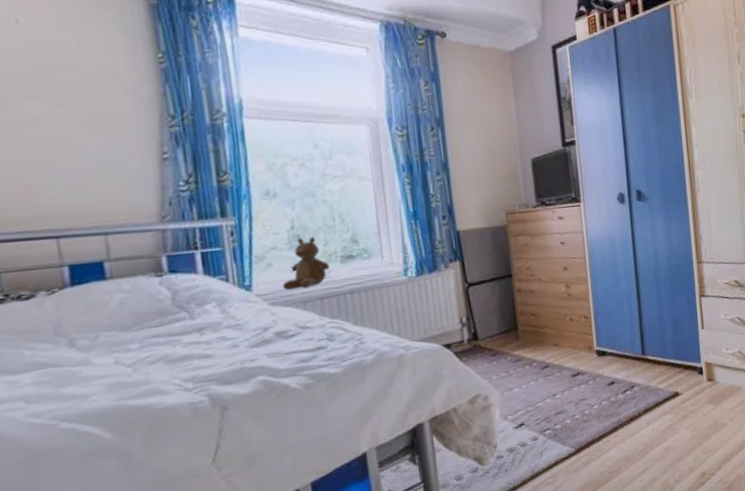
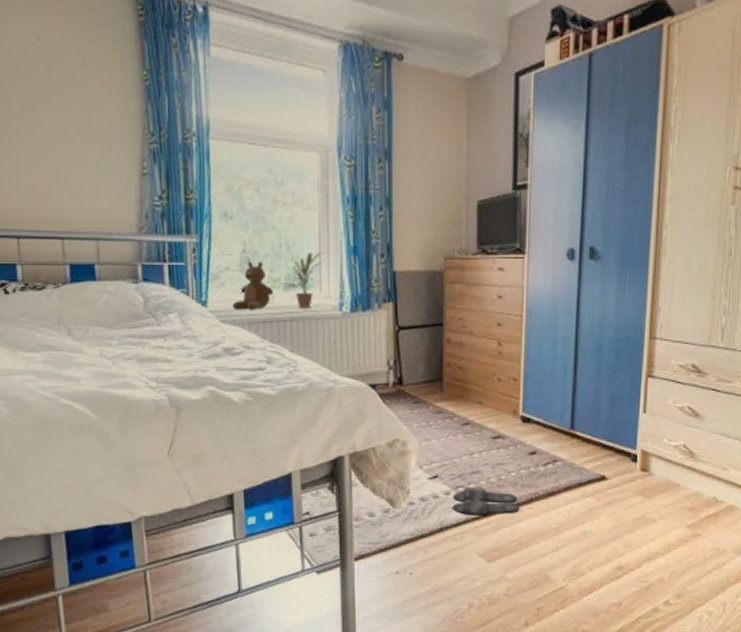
potted plant: none [348,220,382,278] -> present [291,251,322,308]
slippers: none [541,426,607,457] -> present [453,487,520,515]

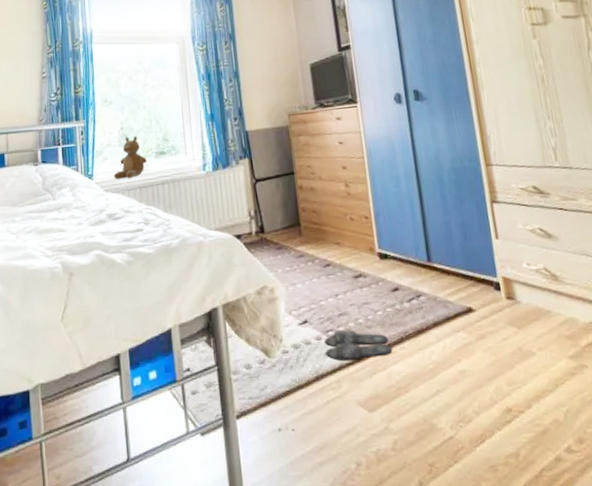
potted plant: present [291,251,322,308] -> none [161,121,186,172]

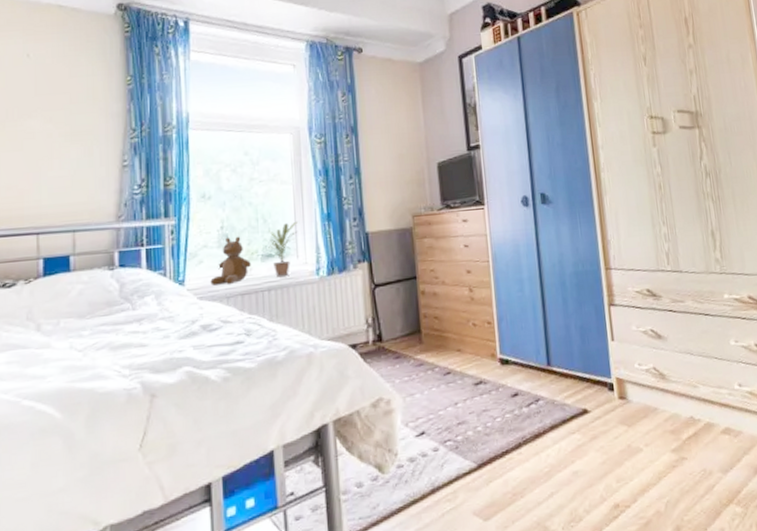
potted plant: none [161,121,186,172] -> present [268,221,298,276]
slippers: present [324,330,393,361] -> none [442,438,510,471]

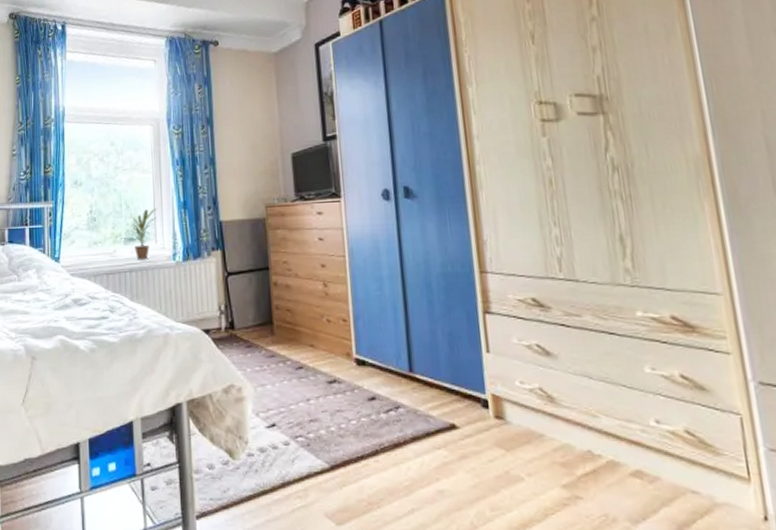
teddy bear: present [210,236,251,286] -> none [81,220,115,265]

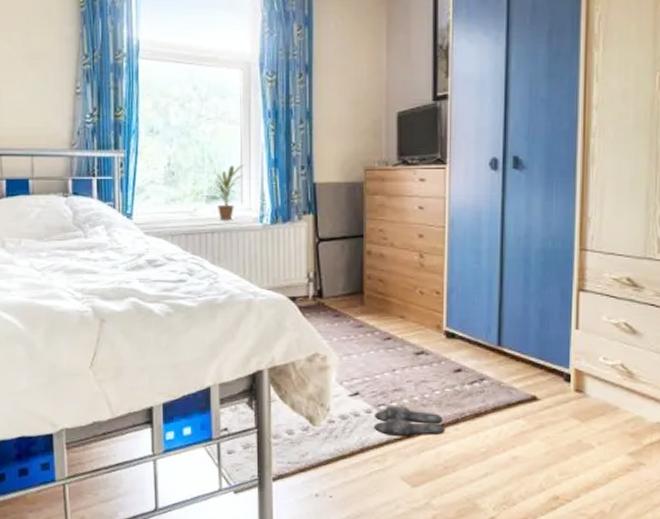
slippers: none [293,437,366,469] -> present [375,406,446,436]

